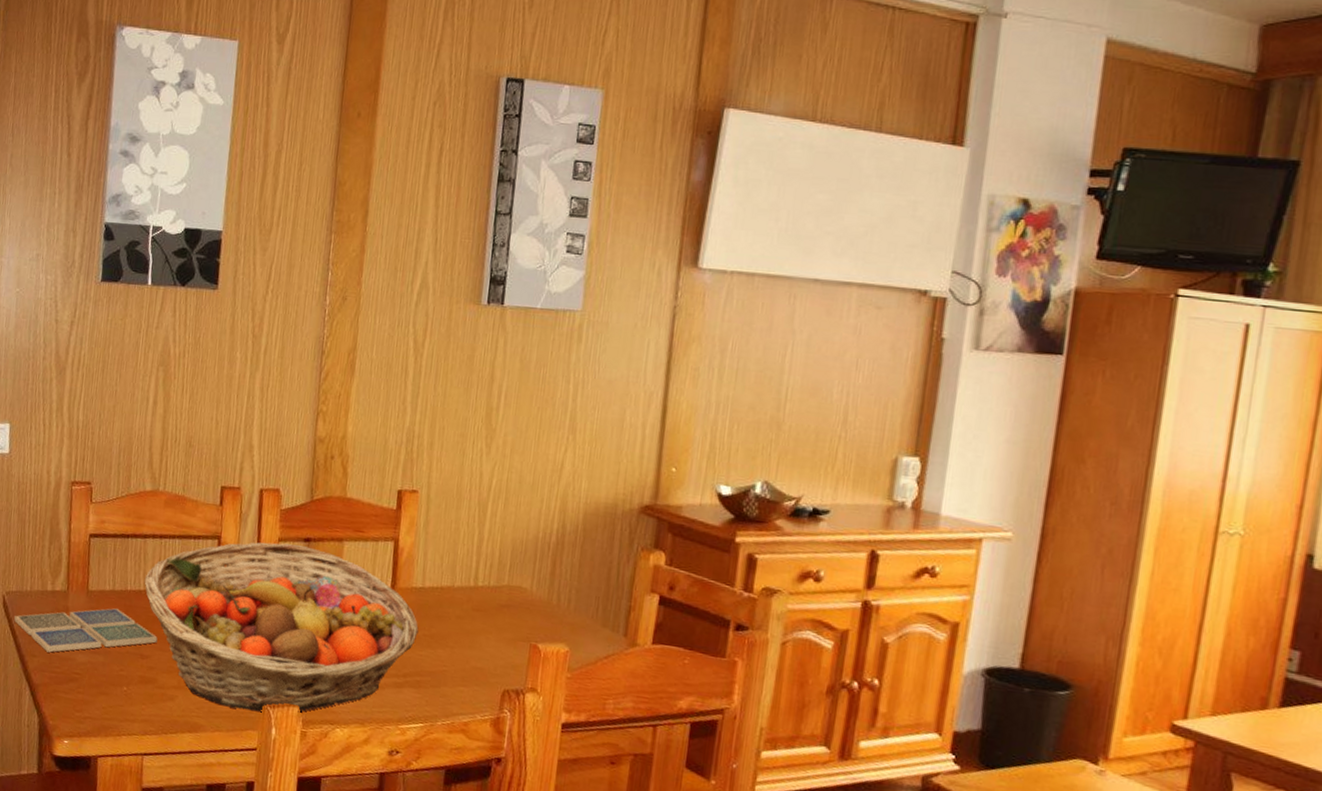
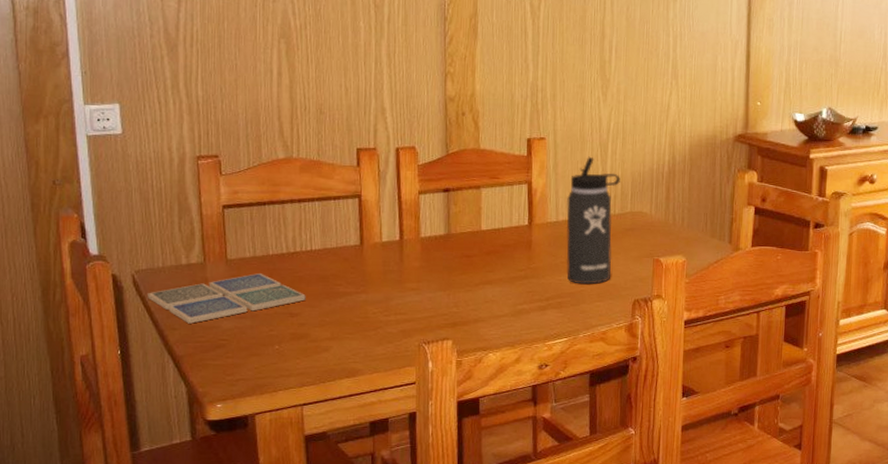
fruit basket: present [144,542,419,713] -> none [286,195,556,350]
thermos bottle: none [428,516,499,665] -> present [566,156,620,285]

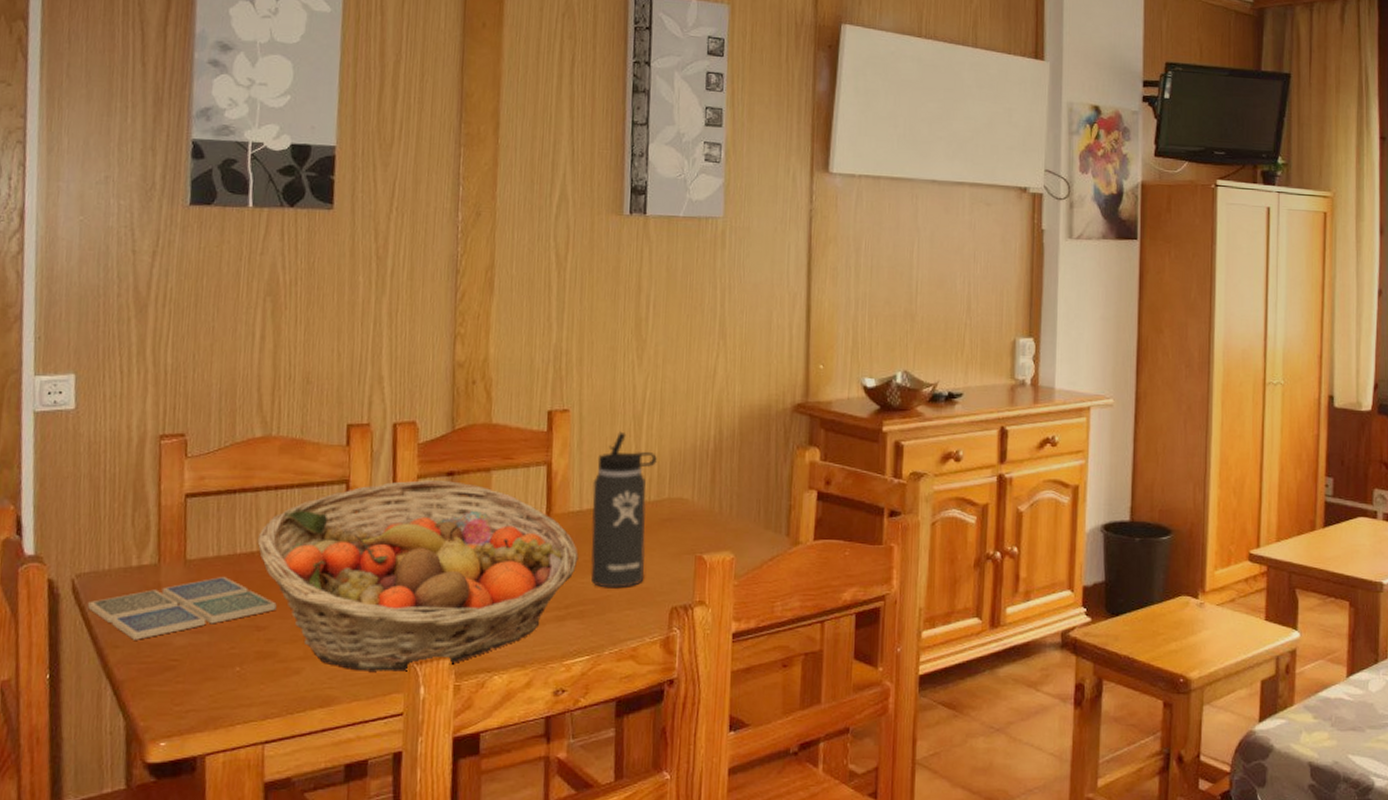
fruit basket: none [286,195,556,350] -> present [257,480,579,672]

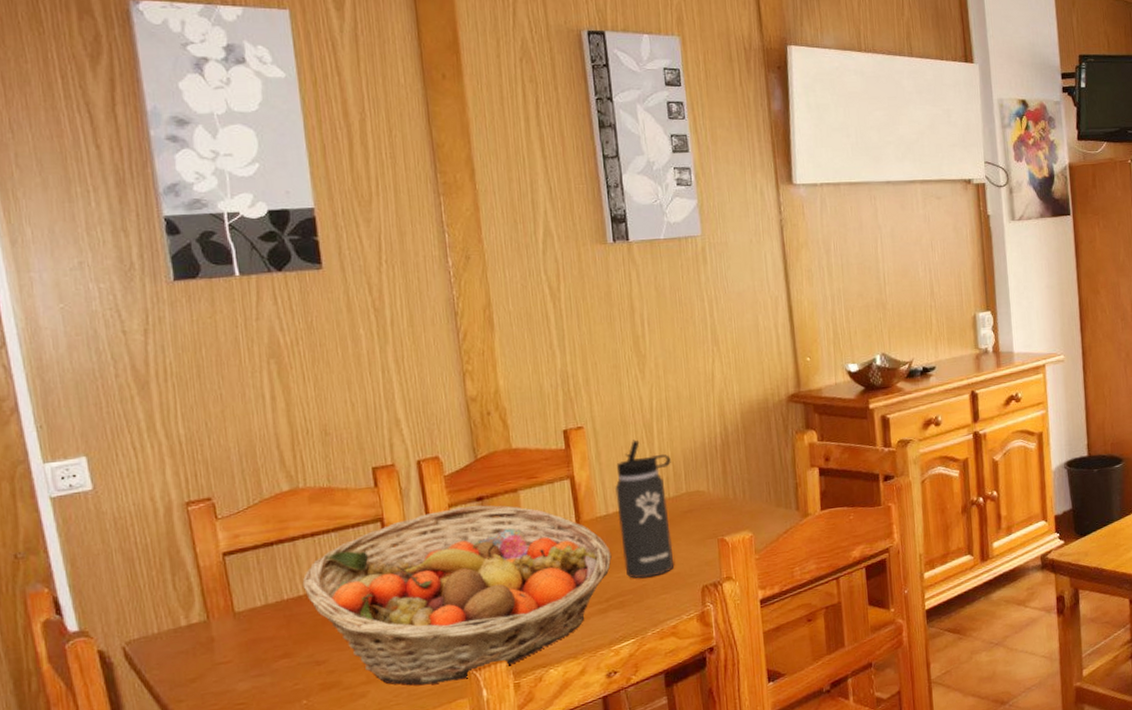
drink coaster: present [88,577,277,640] -> none [144,622,333,692]

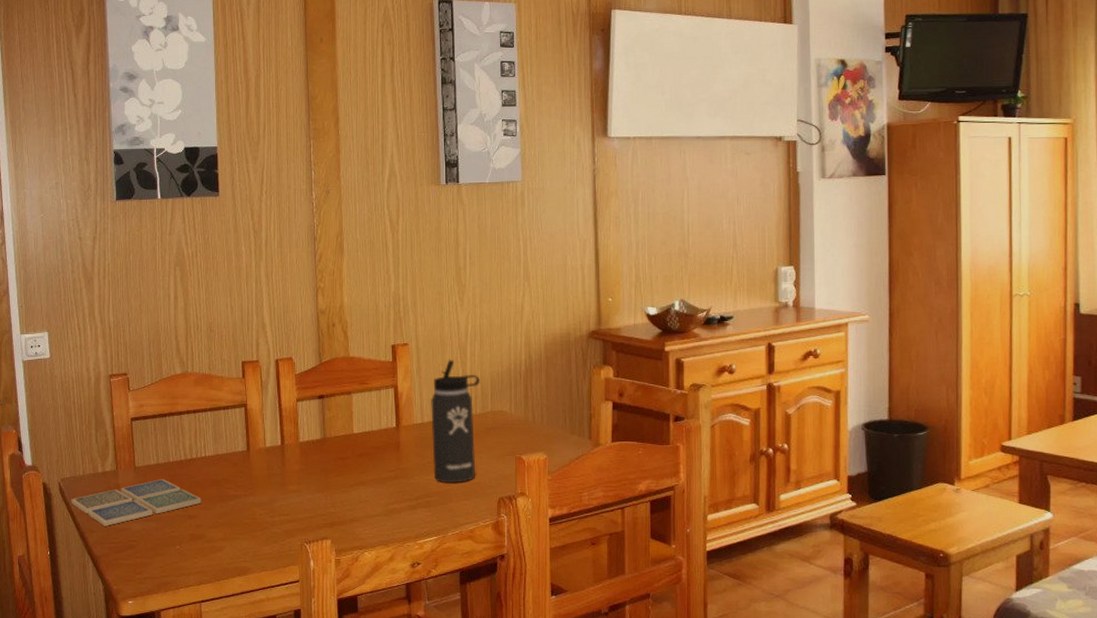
drink coaster: none [144,622,333,692] -> present [71,479,202,526]
fruit basket: present [302,505,612,686] -> none [184,403,423,549]

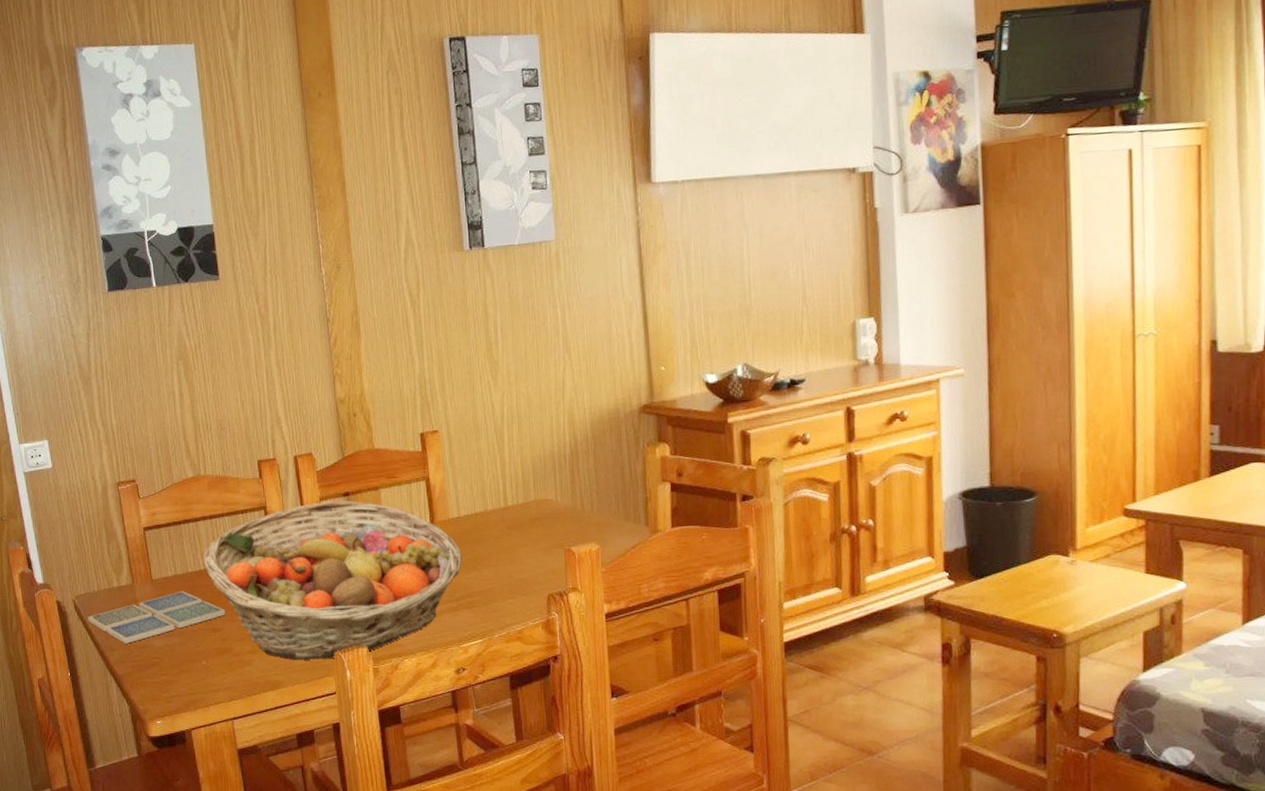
fruit basket: none [184,403,423,549] -> present [203,500,462,660]
thermos bottle: present [431,359,480,484] -> none [467,445,522,582]

